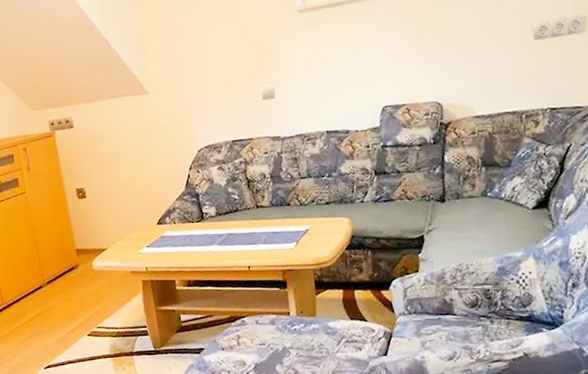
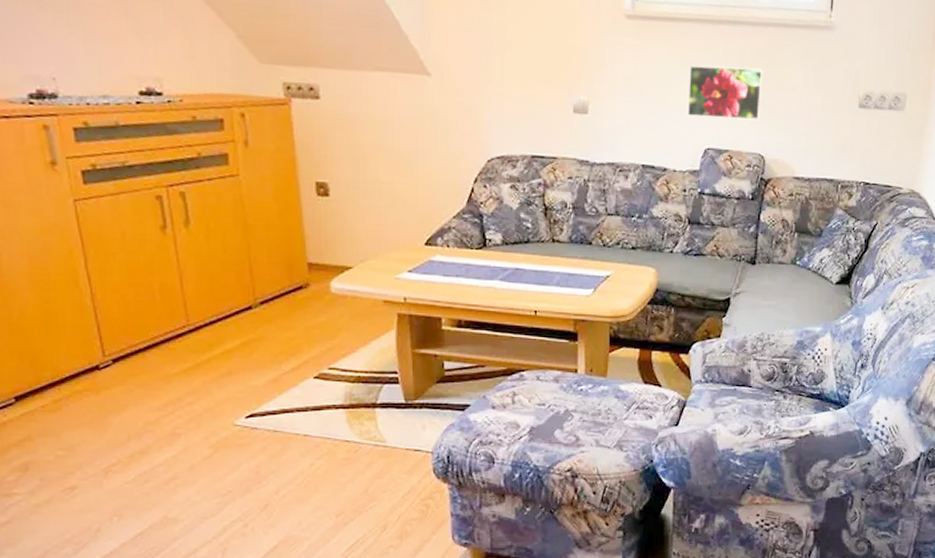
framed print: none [360,26,433,83] -> present [687,65,763,121]

